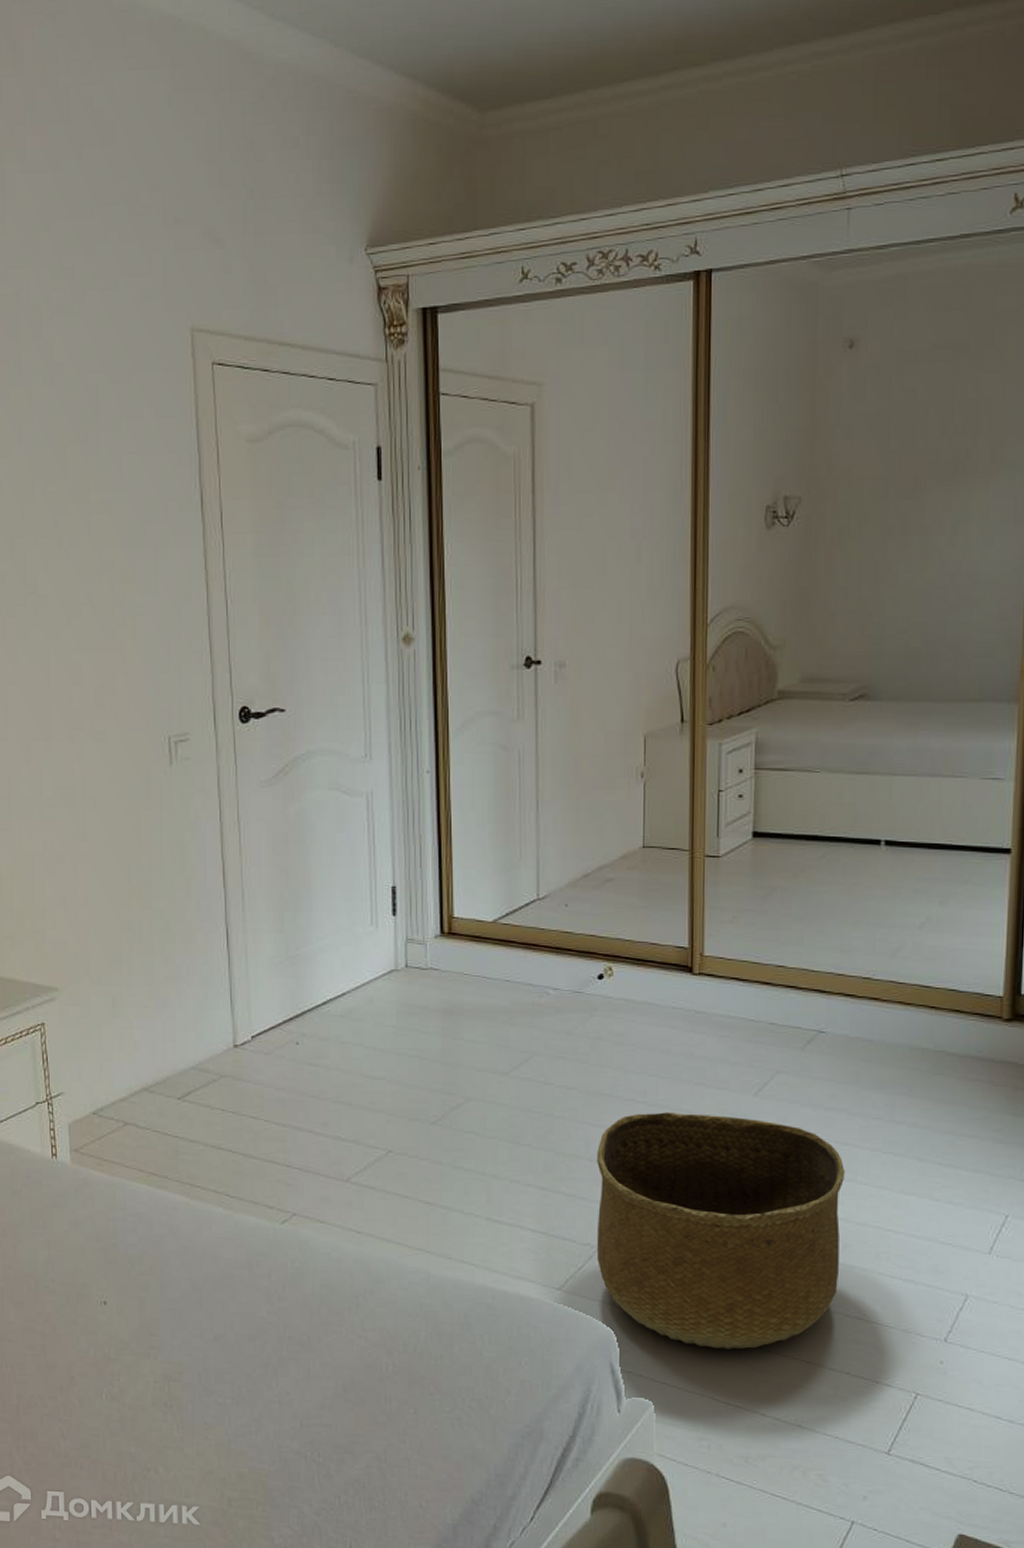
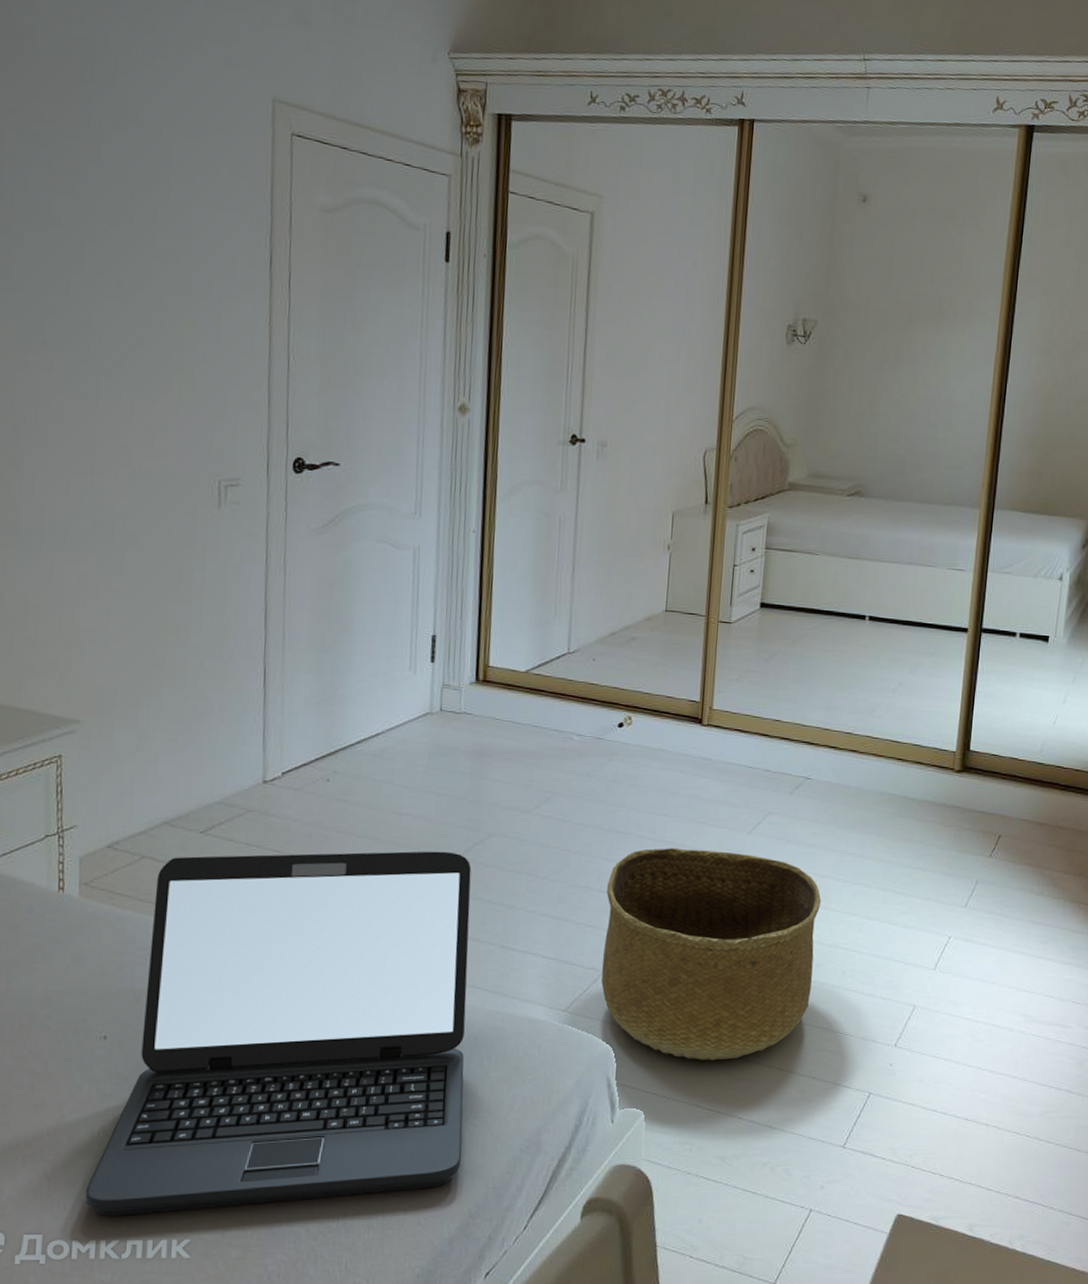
laptop: none [99,1116,461,1479] -> present [85,851,472,1216]

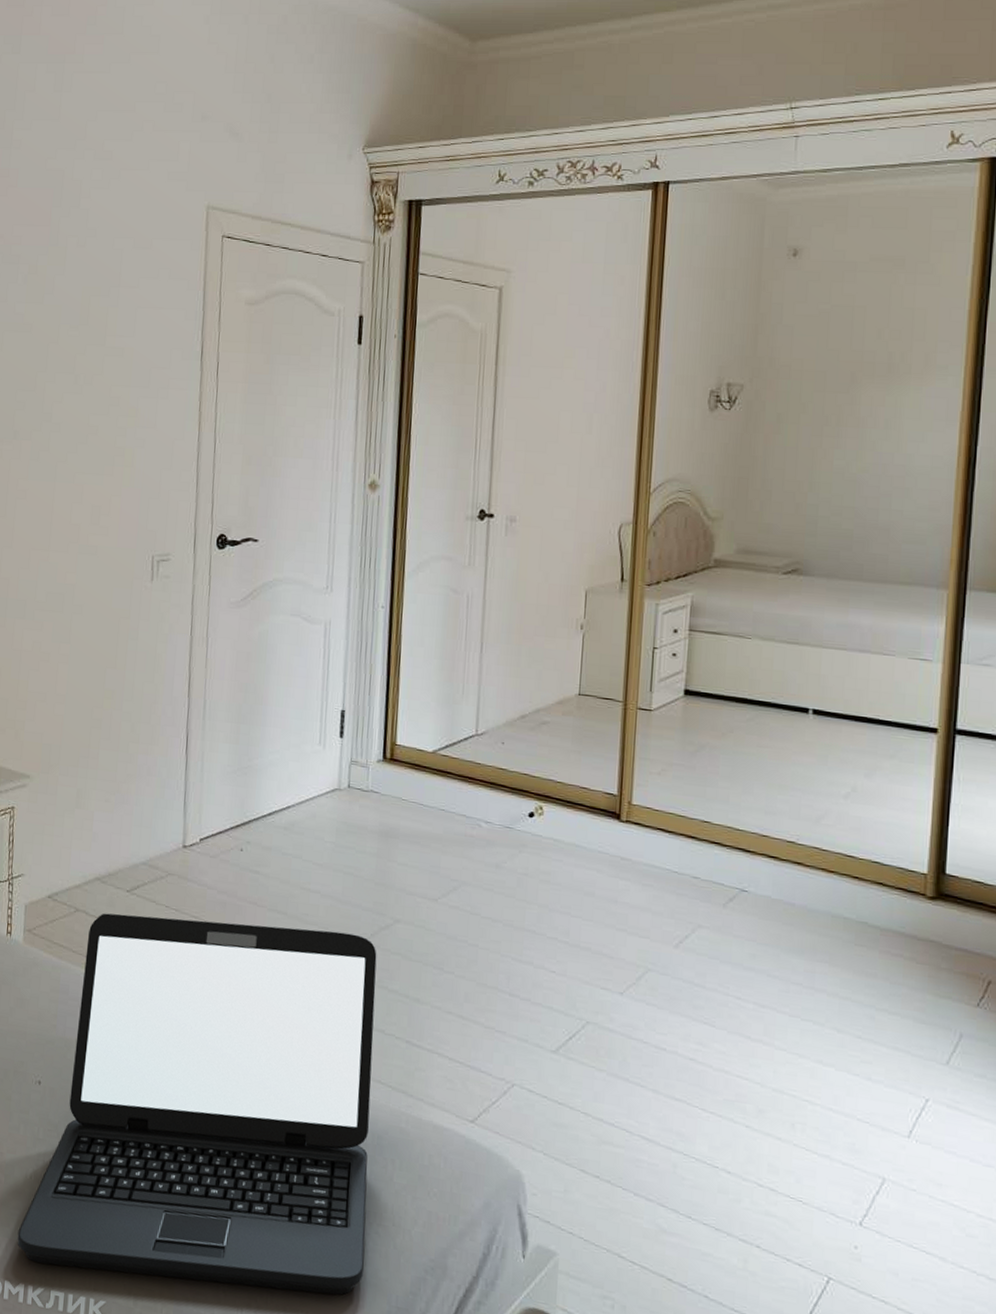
basket: present [601,848,822,1061] -> none [511,953,763,1208]

